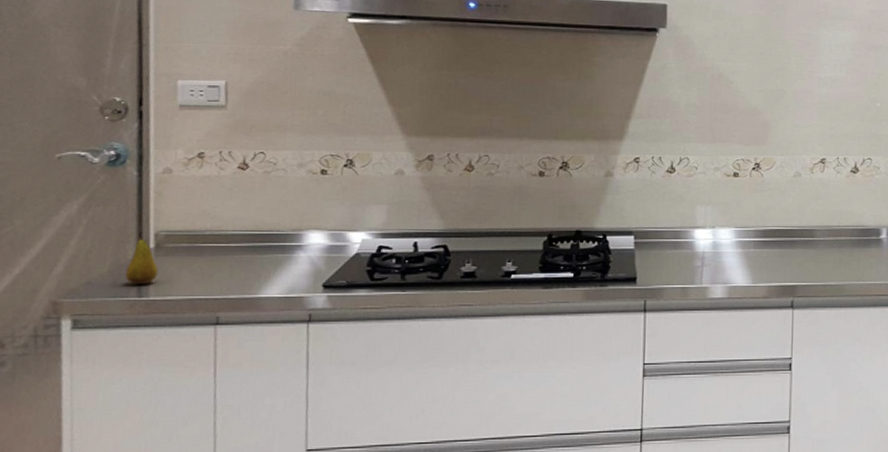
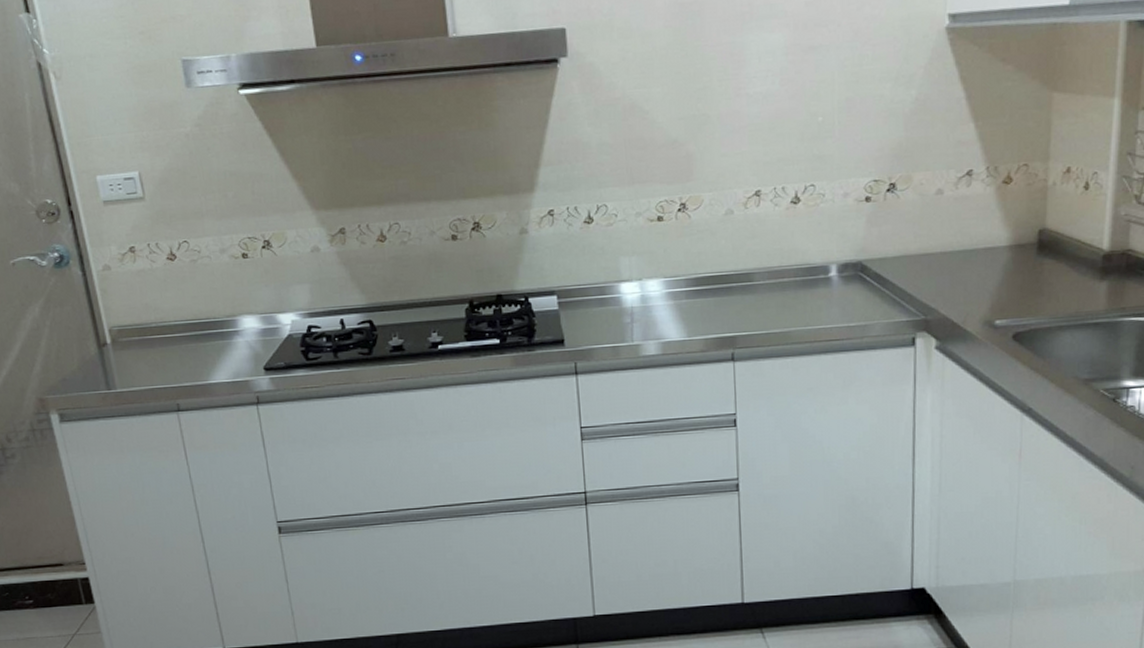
fruit: present [125,232,158,284] -> none [91,329,119,378]

